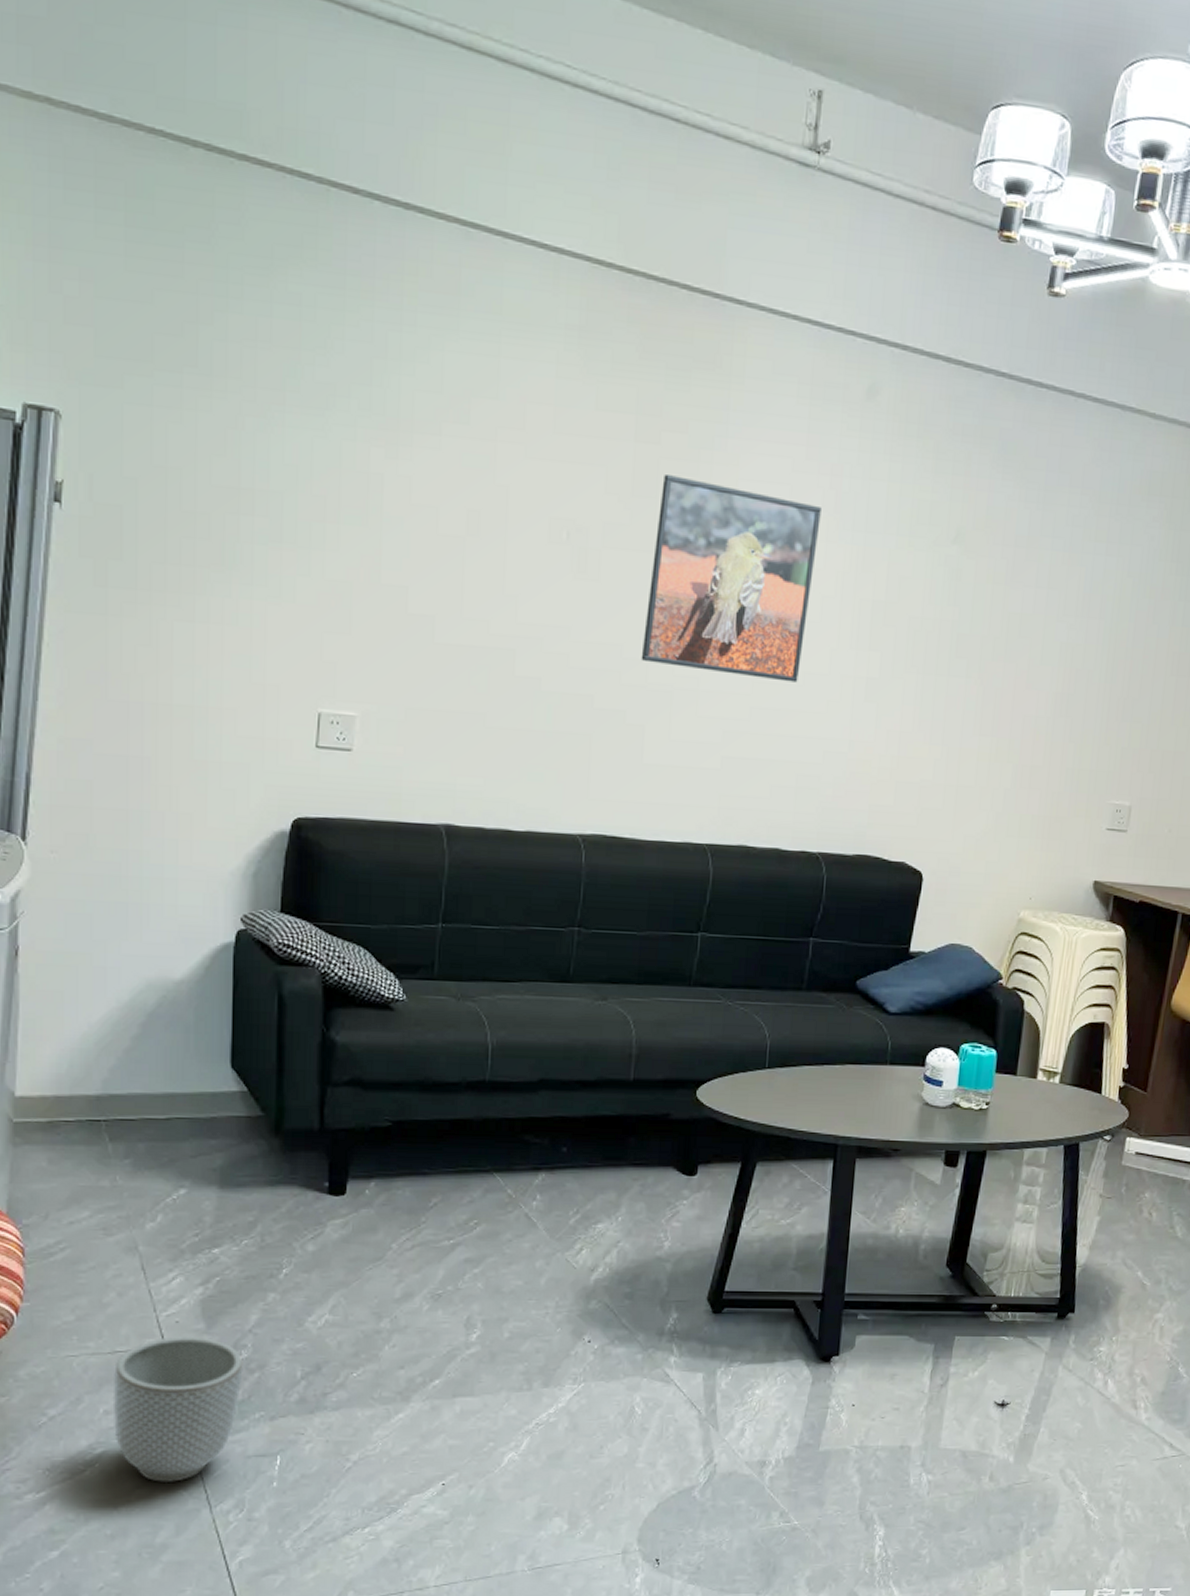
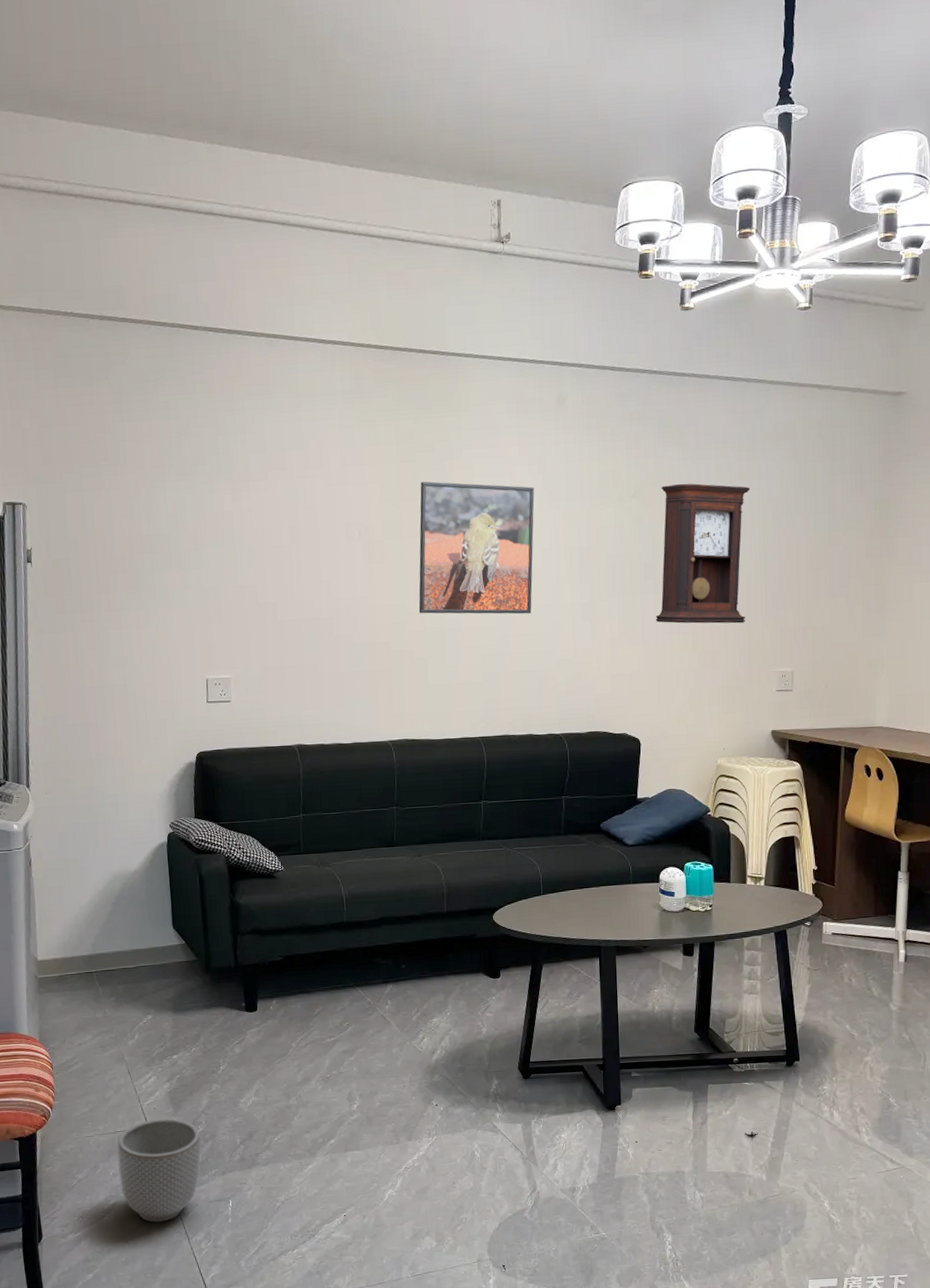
pendulum clock: none [962,532,1108,734] -> present [655,483,751,624]

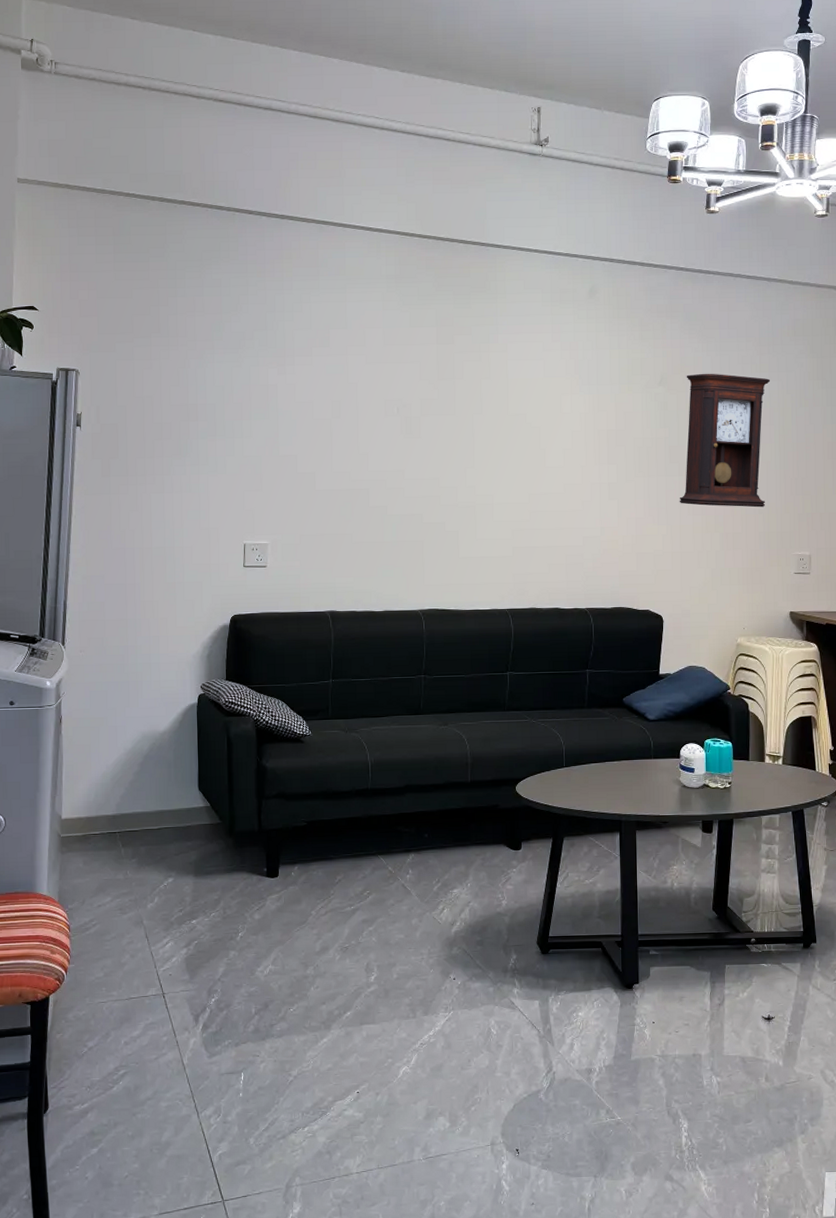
planter: present [117,1118,201,1223] -> none [129,985,216,1095]
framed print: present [418,481,535,614] -> none [452,363,566,492]

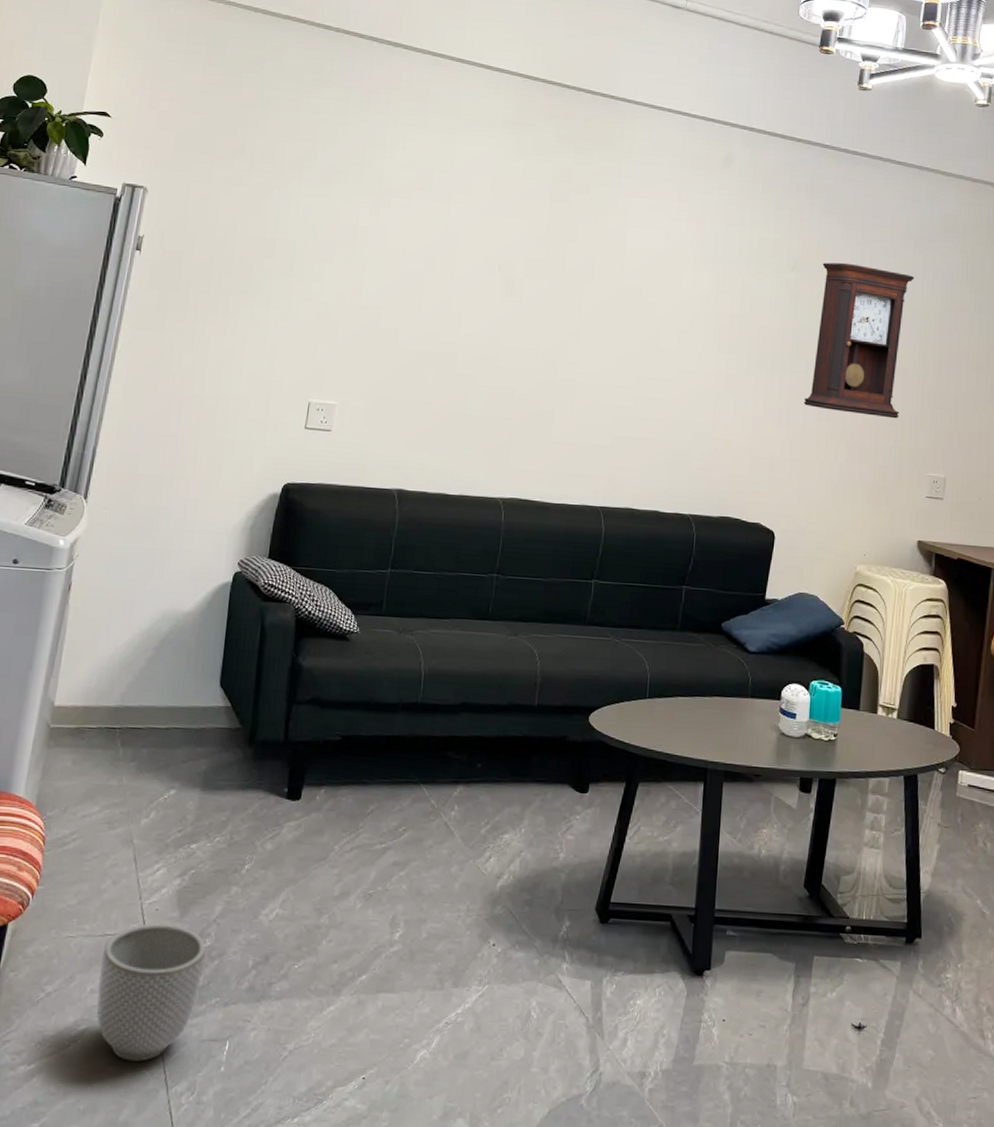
planter: none [129,985,216,1095] -> present [96,923,207,1062]

